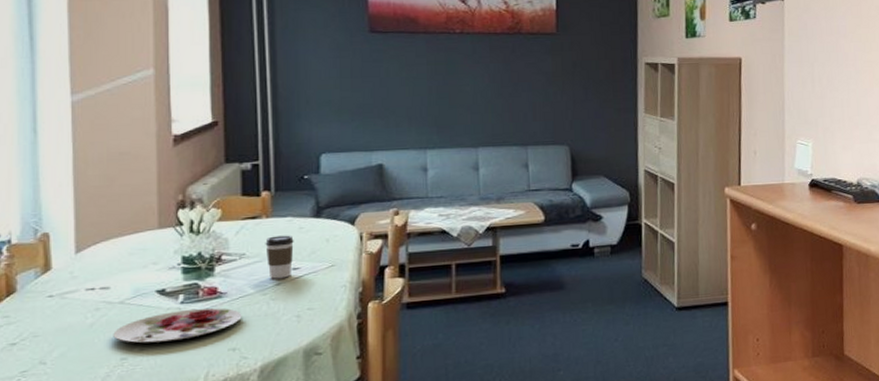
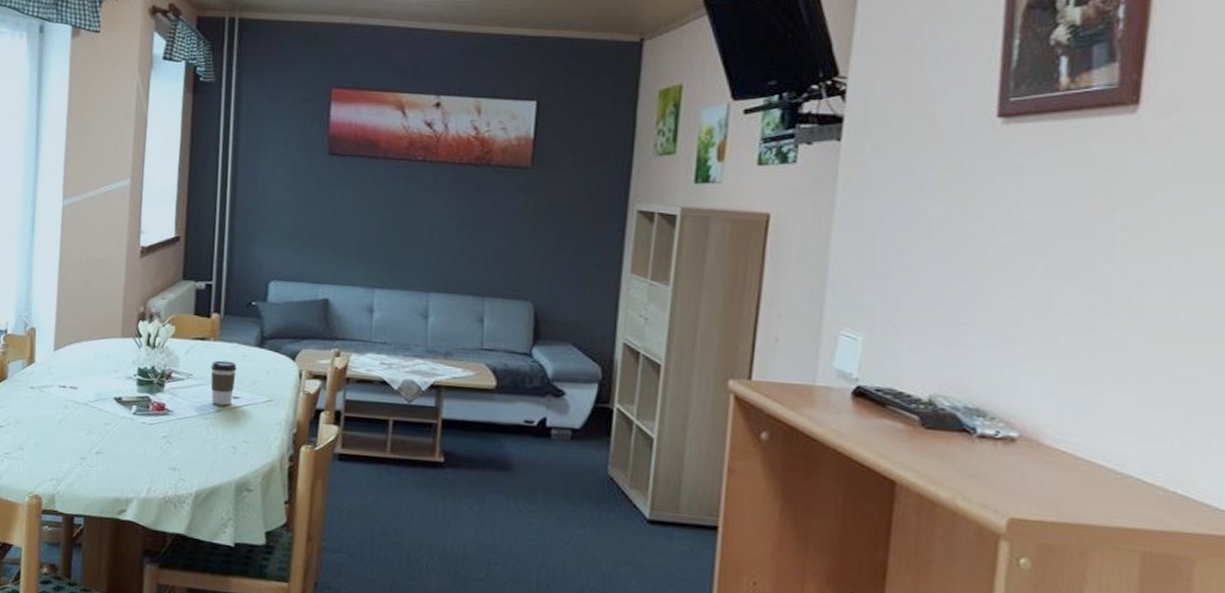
plate: present [113,308,242,343] -> none [76,421,184,450]

